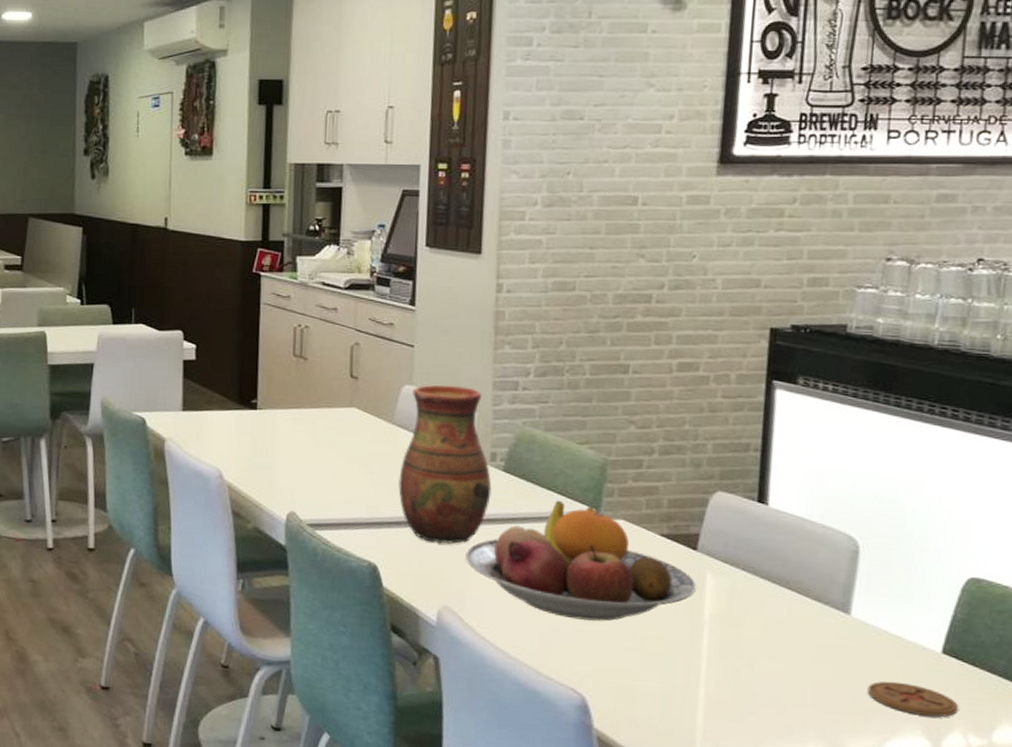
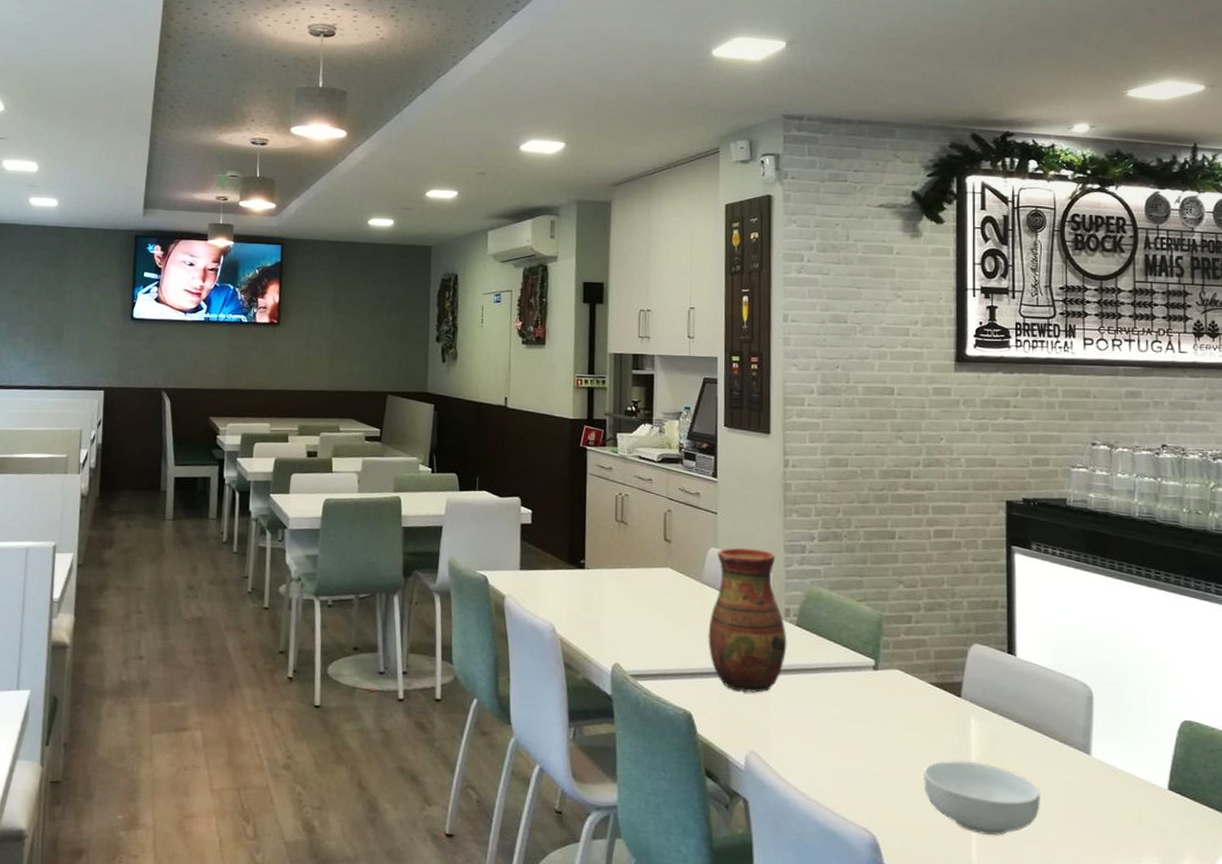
fruit bowl: present [465,500,696,621] -> none [767,652,963,764]
cereal bowl: none [644,618,785,699] -> present [922,760,1040,836]
coaster: present [867,681,959,717] -> none [1111,816,1187,849]

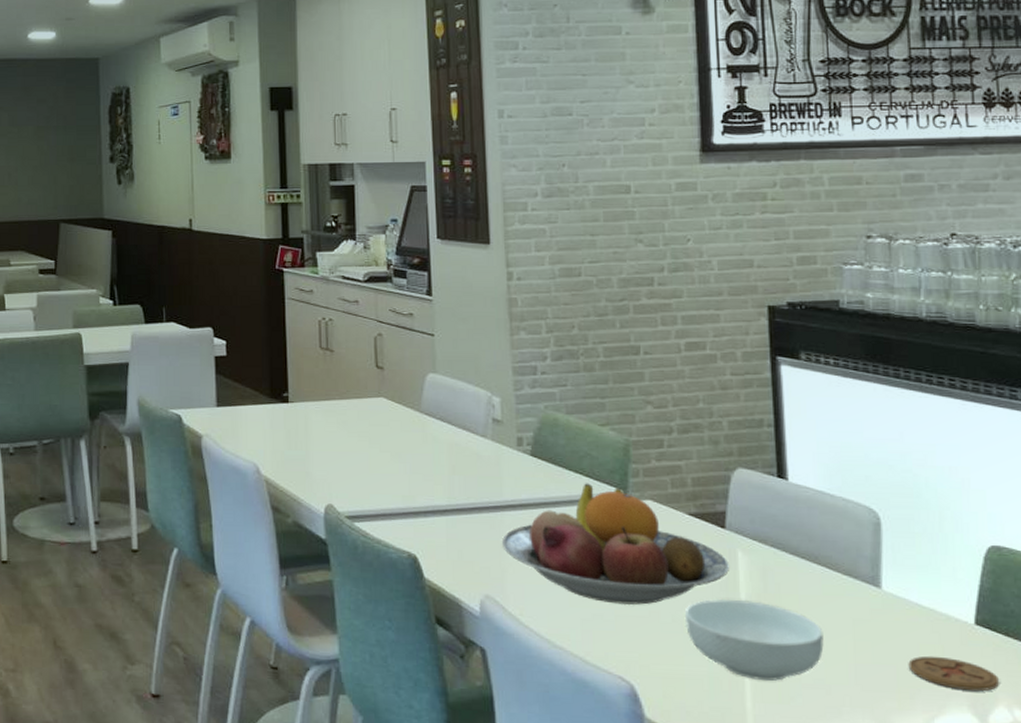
vase: present [708,547,787,693] -> none [431,372,521,532]
fruit bowl: none [767,652,963,764] -> present [502,483,729,605]
coaster: none [1111,816,1187,849] -> present [908,655,1000,692]

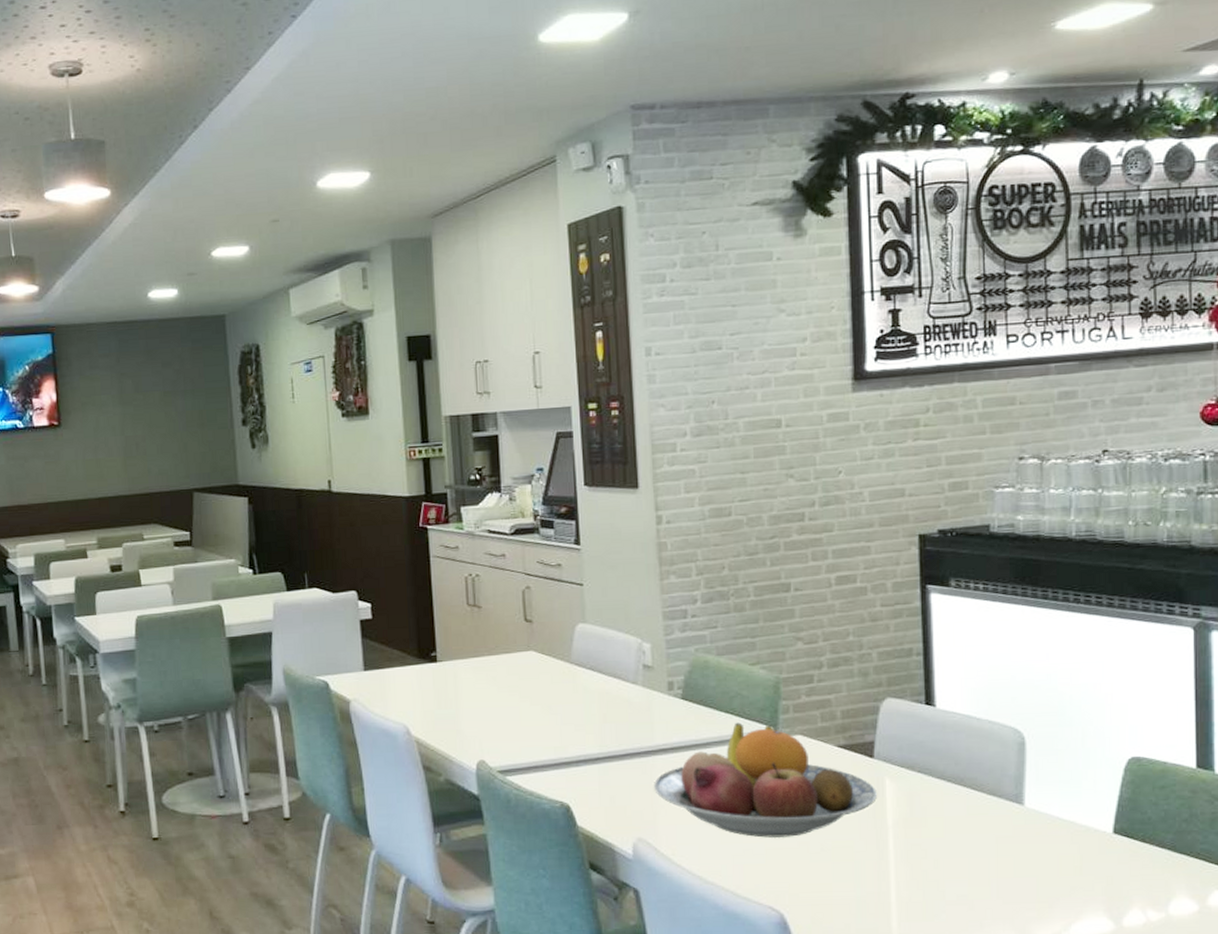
cereal bowl: present [684,598,824,681] -> none [833,826,968,900]
coaster: present [908,655,1000,692] -> none [1048,865,1135,897]

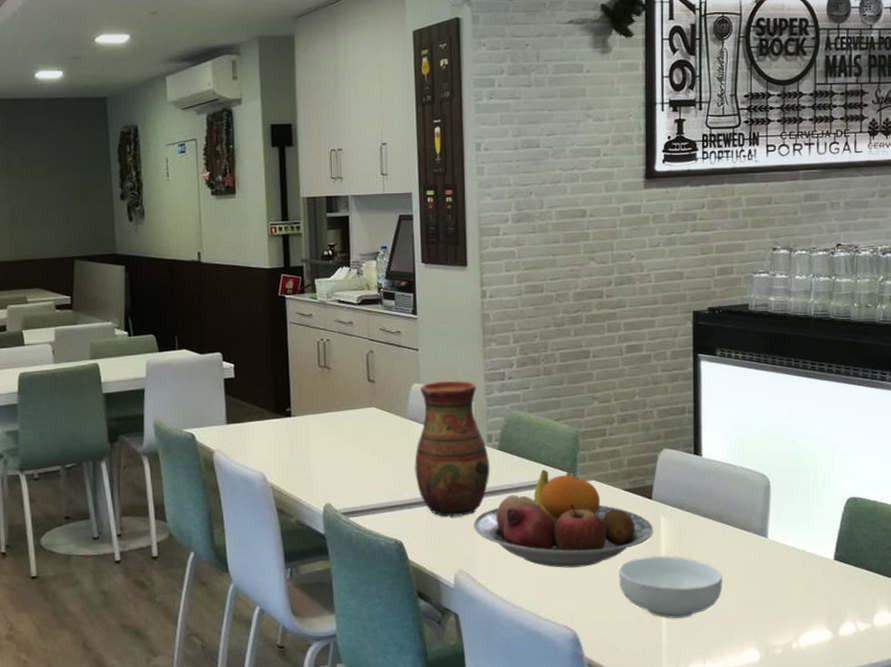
vase: none [582,619,673,777] -> present [415,380,490,518]
cereal bowl: none [833,826,968,900] -> present [617,556,723,618]

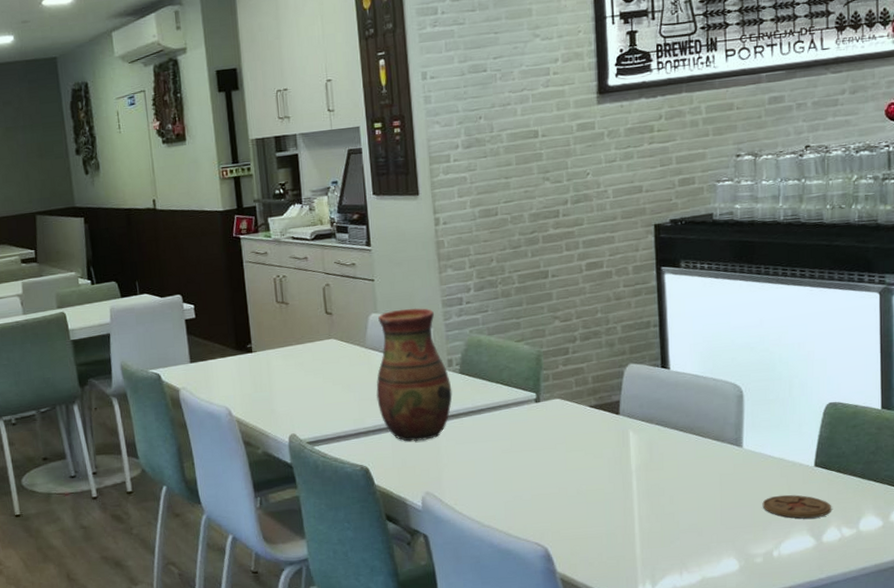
fruit bowl: present [474,470,654,568] -> none [438,391,622,486]
cereal bowl: present [617,556,723,618] -> none [587,470,697,532]
coaster: none [784,587,849,612] -> present [762,494,832,519]

